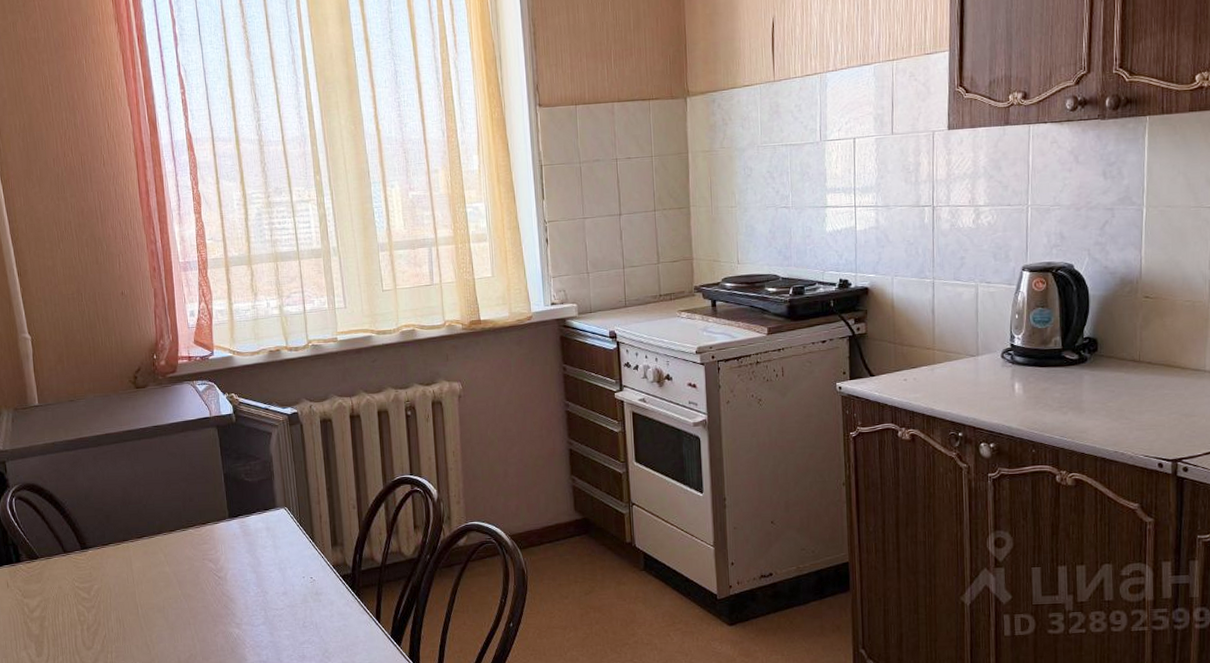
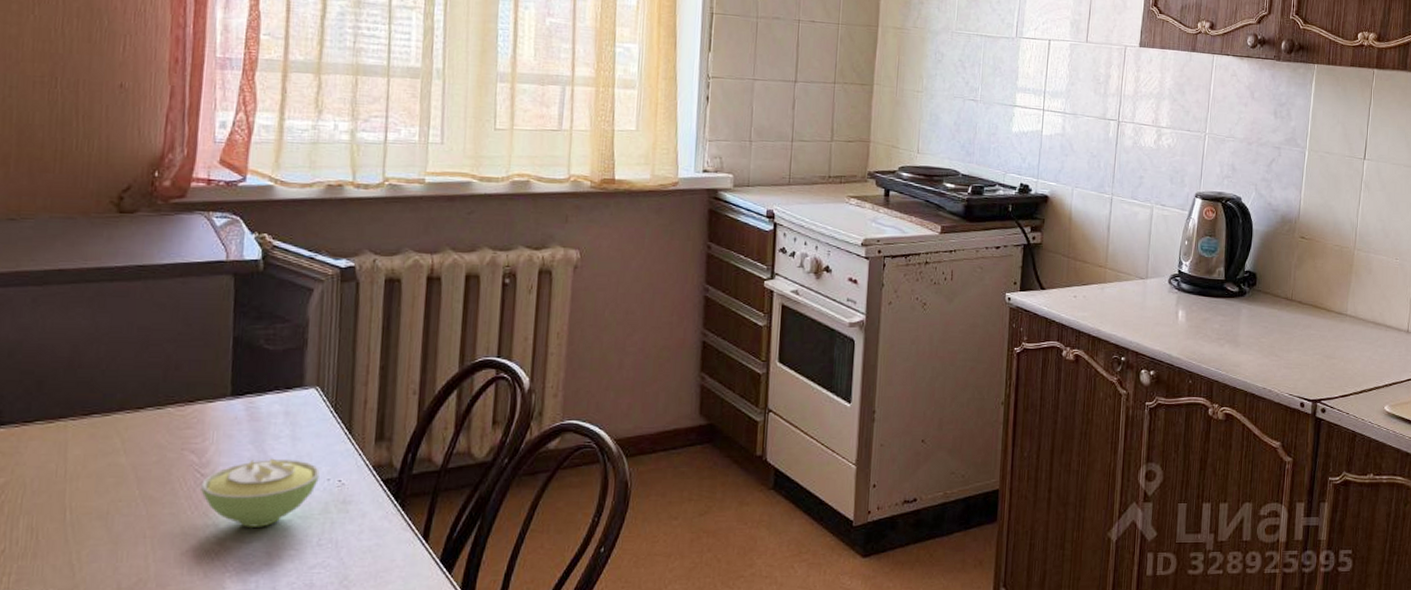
sugar bowl: none [220,563,297,615] -> present [201,458,320,527]

